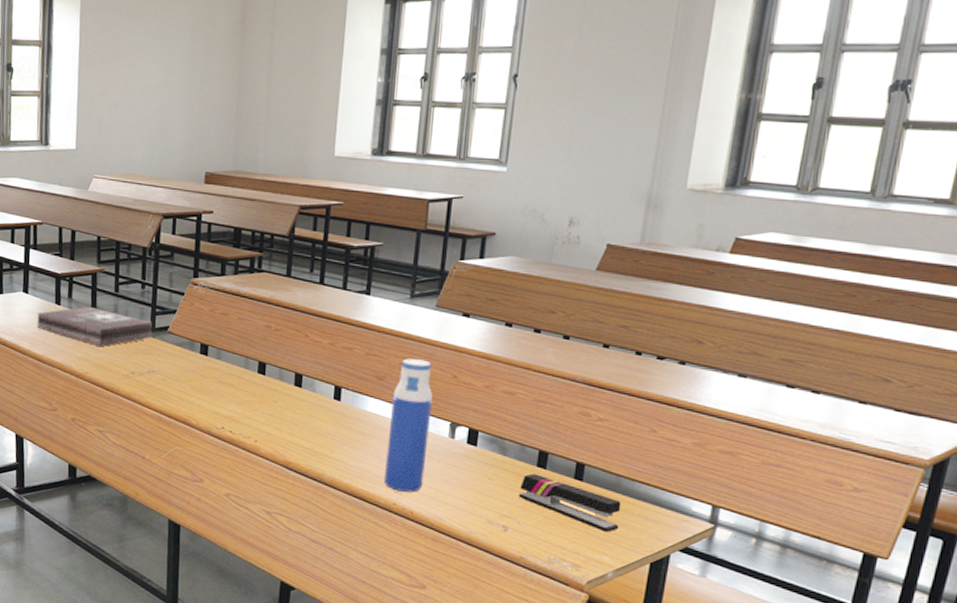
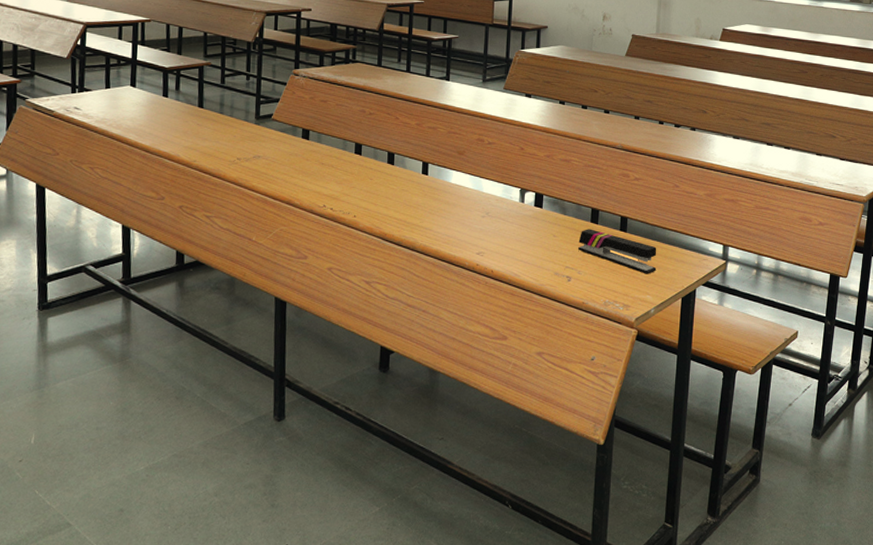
first aid kit: present [37,306,153,346] -> none [144,97,258,135]
water bottle: present [384,358,433,492] -> none [468,135,505,253]

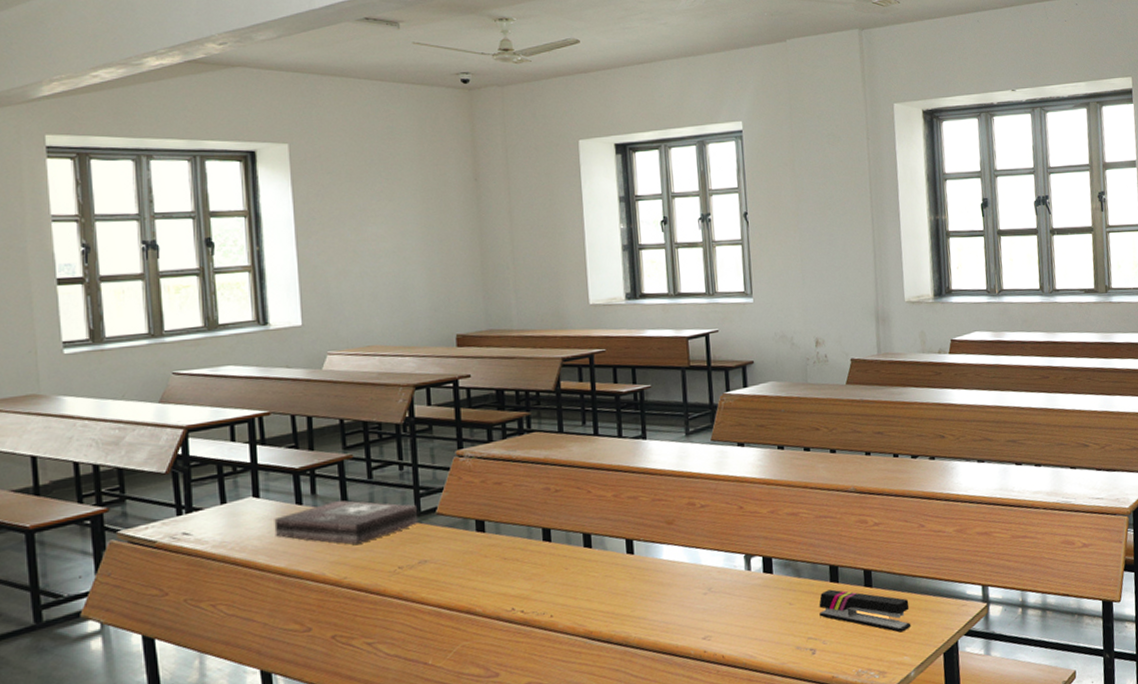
first aid kit: none [144,97,258,135] -> present [274,500,419,544]

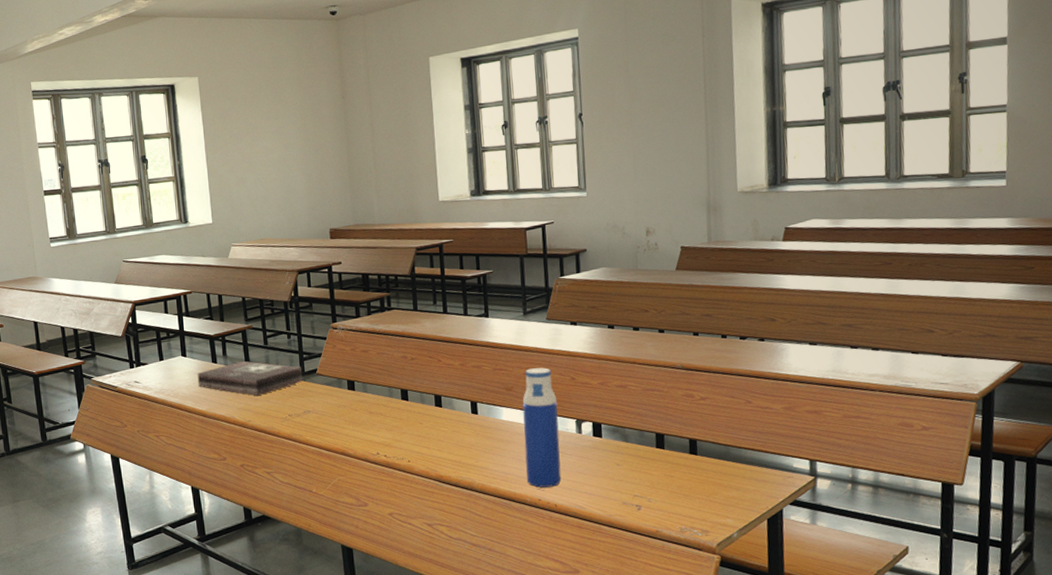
water bottle: none [685,496,729,637] -> present [522,367,562,488]
stapler: present [819,589,912,633] -> none [645,454,736,497]

